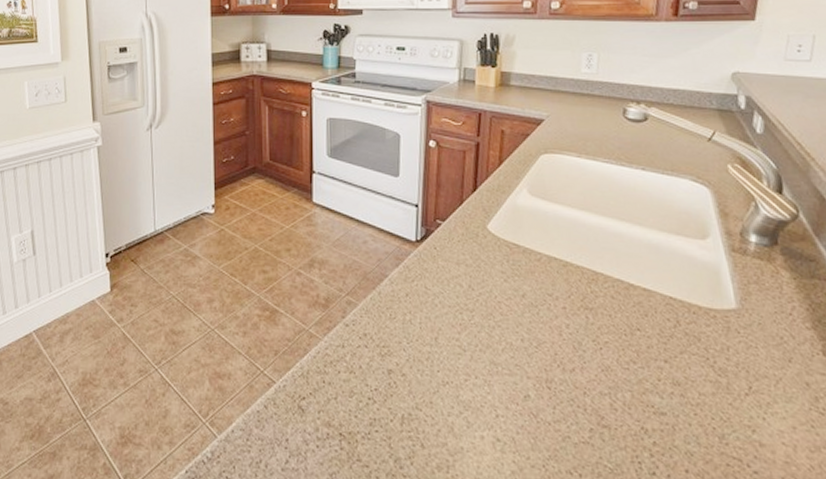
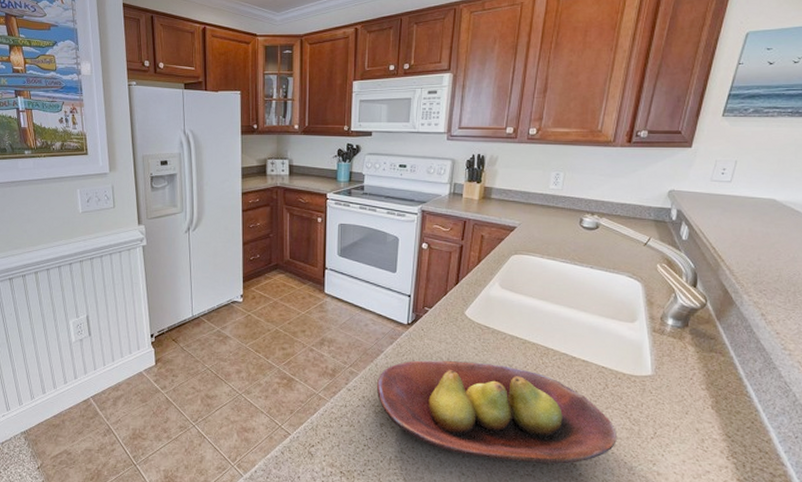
fruit bowl: none [380,287,699,429] -> present [376,360,617,464]

